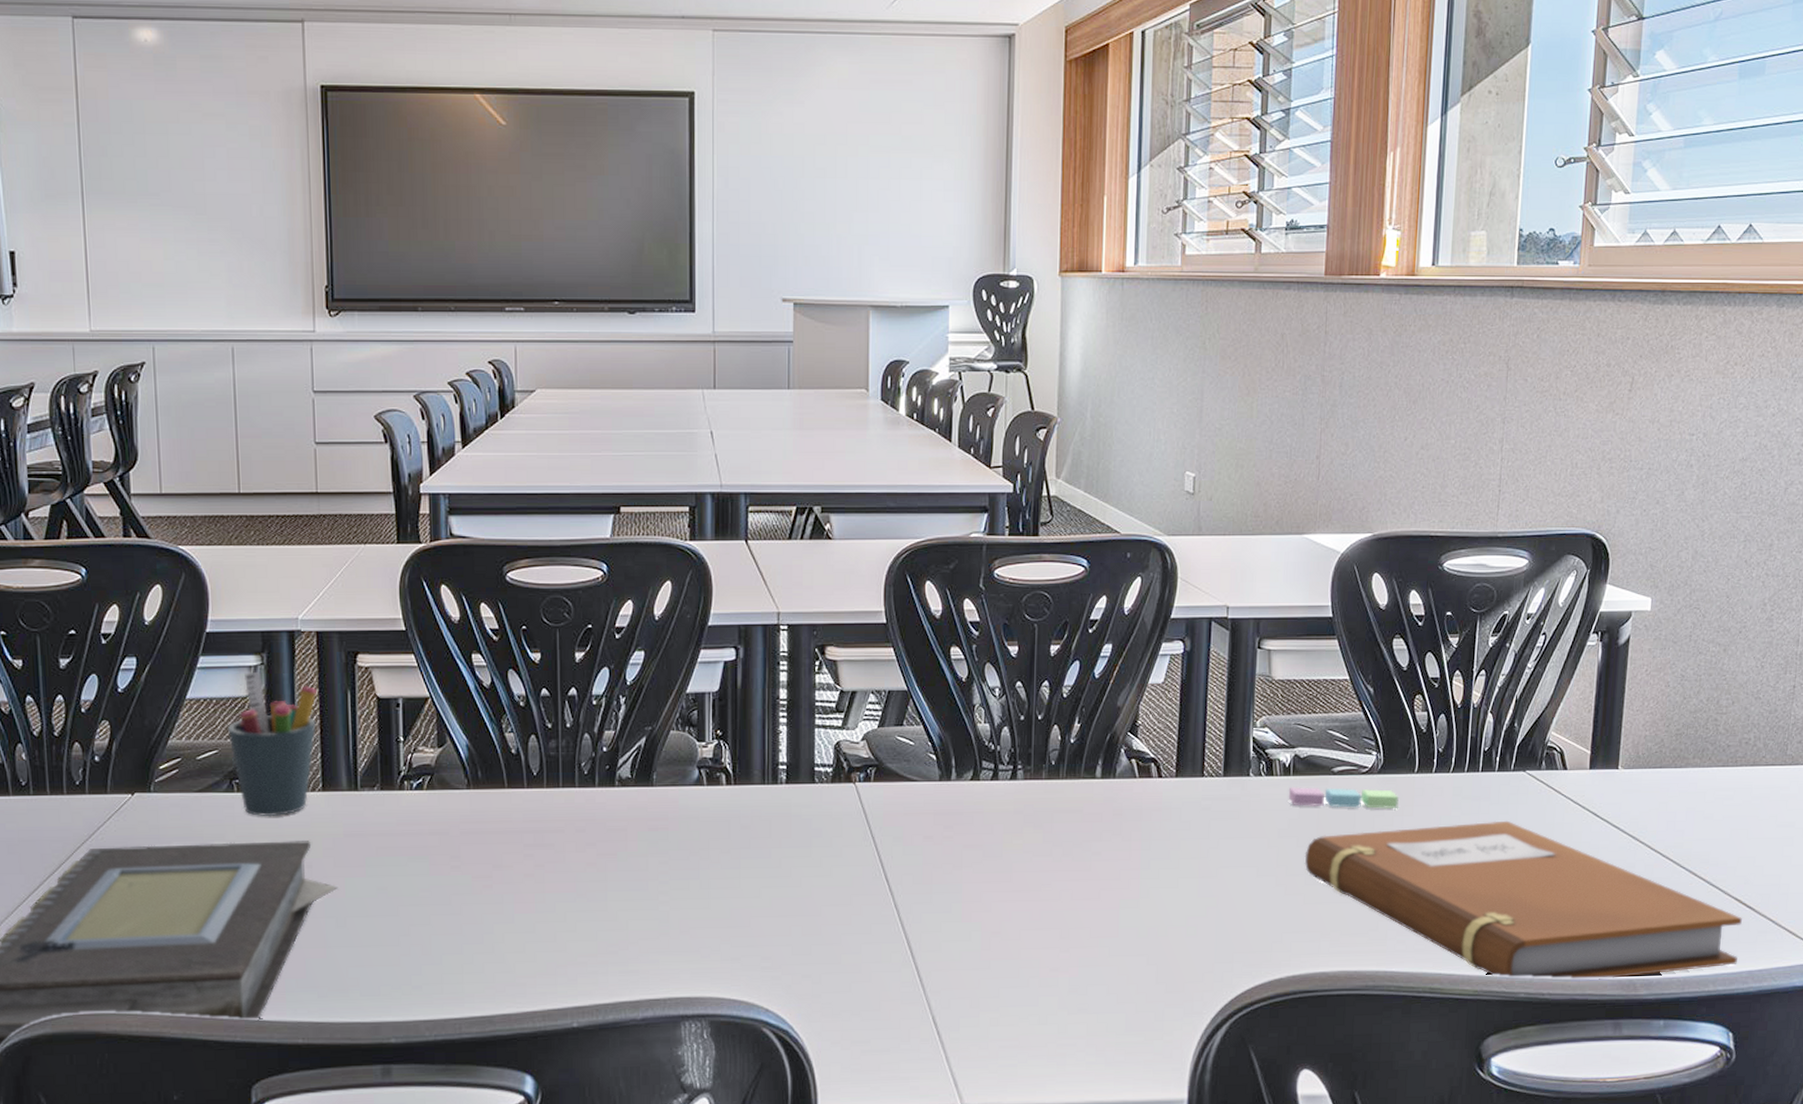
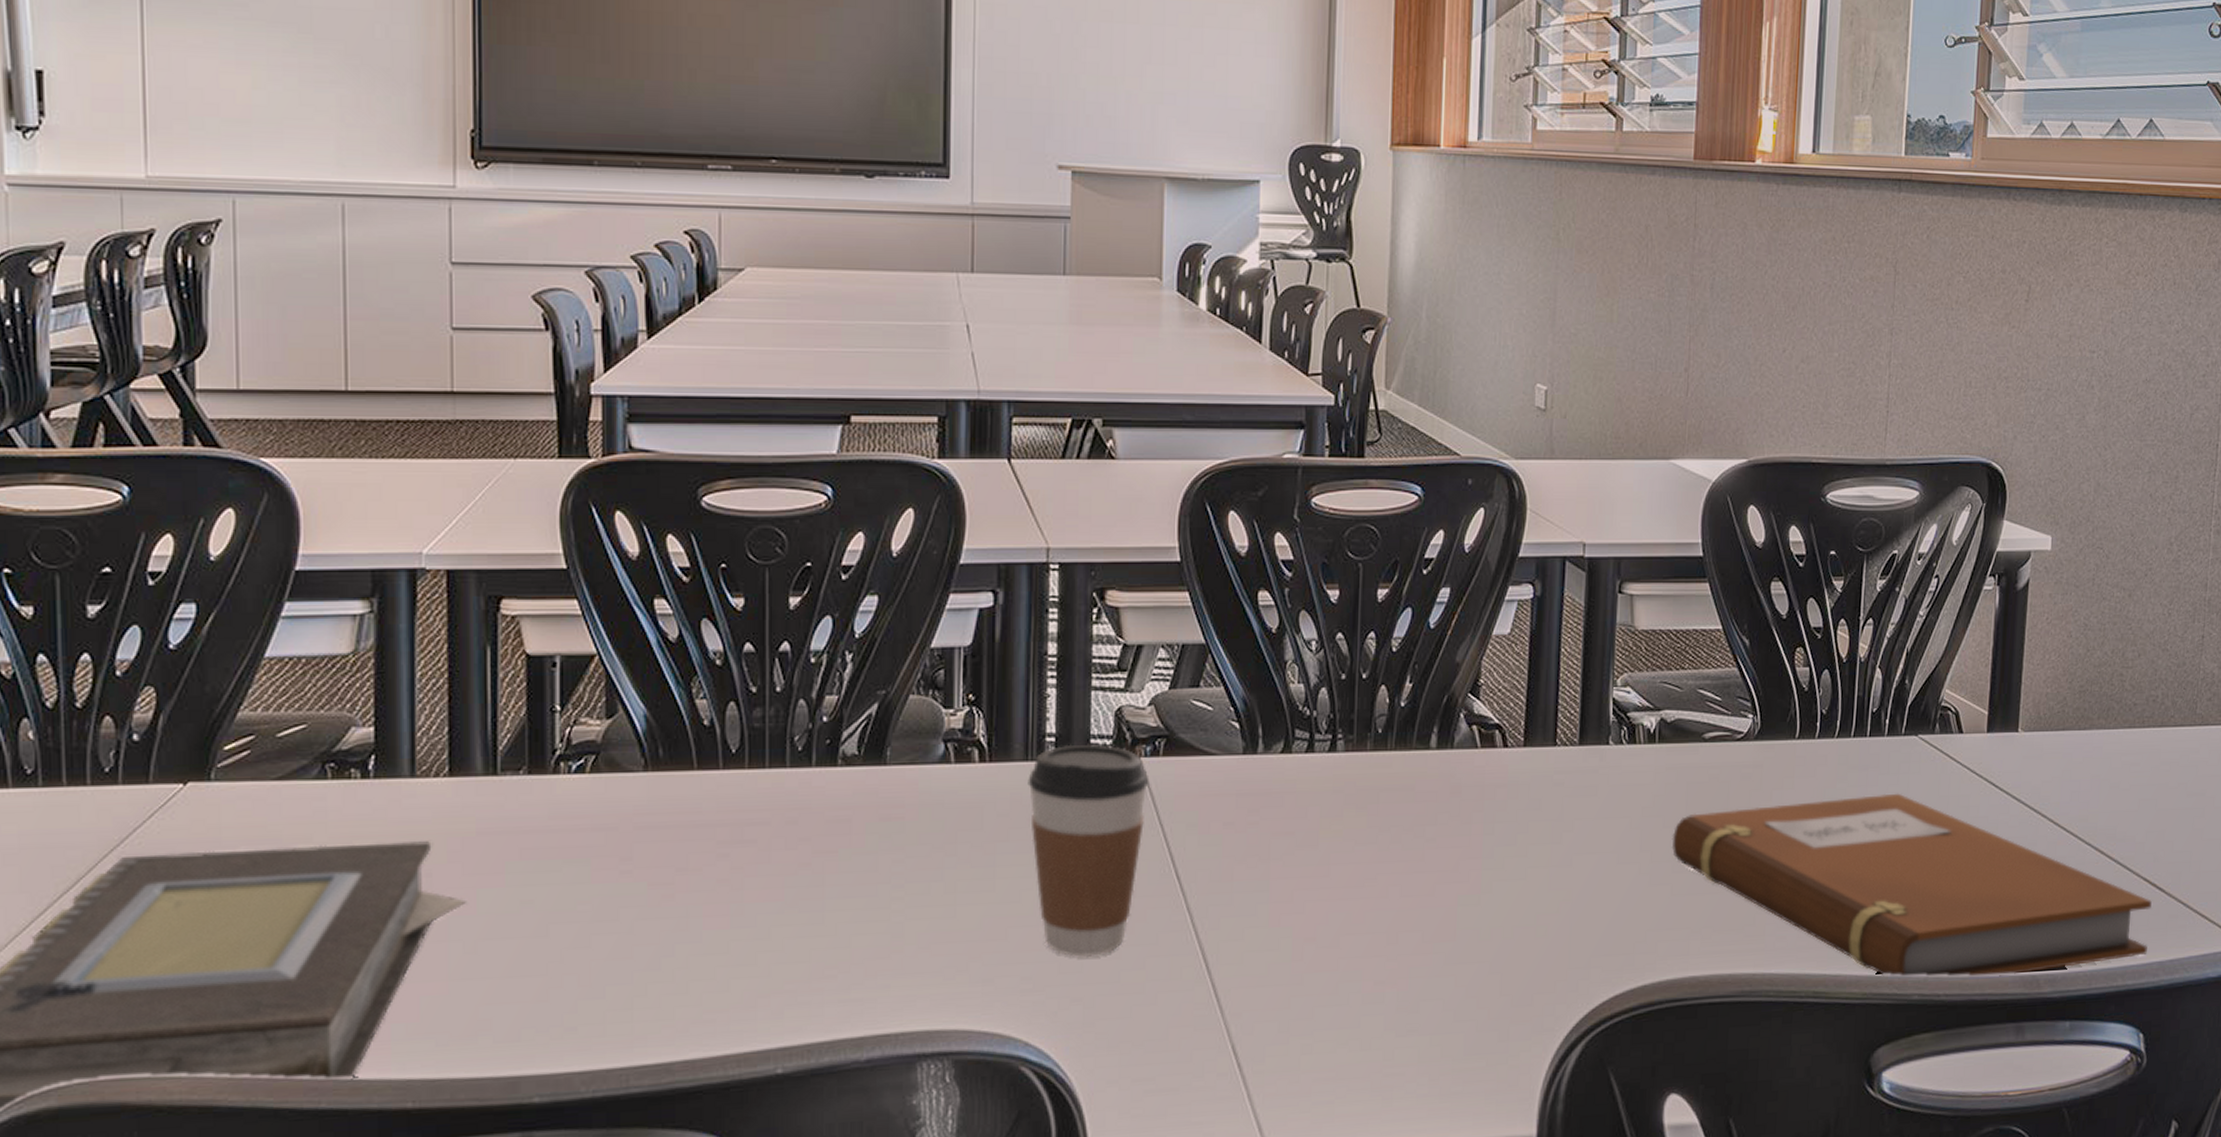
pen holder: present [227,671,318,817] -> none [320,621,446,811]
coffee cup: none [765,771,863,942] -> present [1028,744,1149,957]
sticky notes: present [1288,786,1400,810] -> none [1653,756,1779,782]

